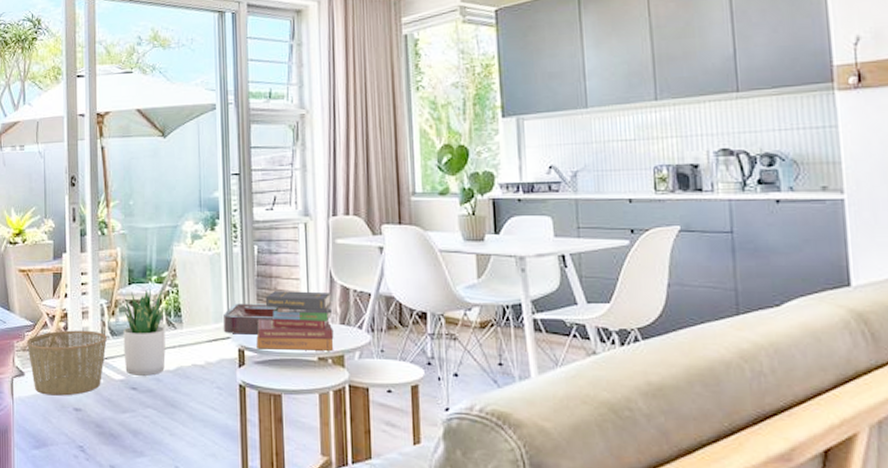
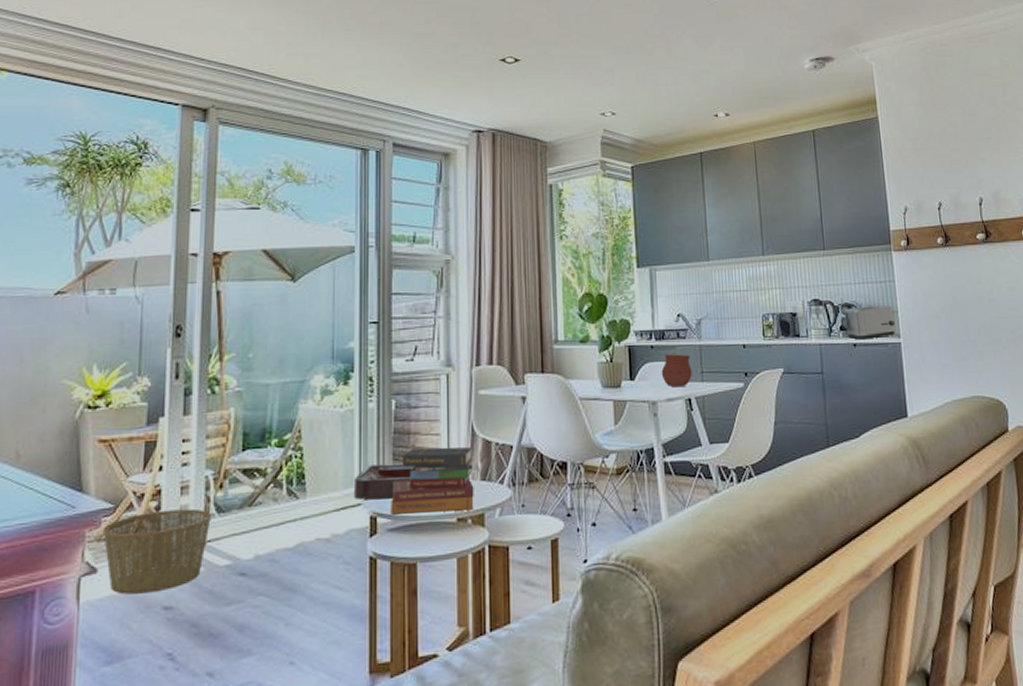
planter: present [123,288,166,376] -> none [232,452,287,558]
ceramic pot: none [530,208,567,243] -> present [661,354,692,388]
toaster: none [764,155,837,195] -> present [844,305,895,340]

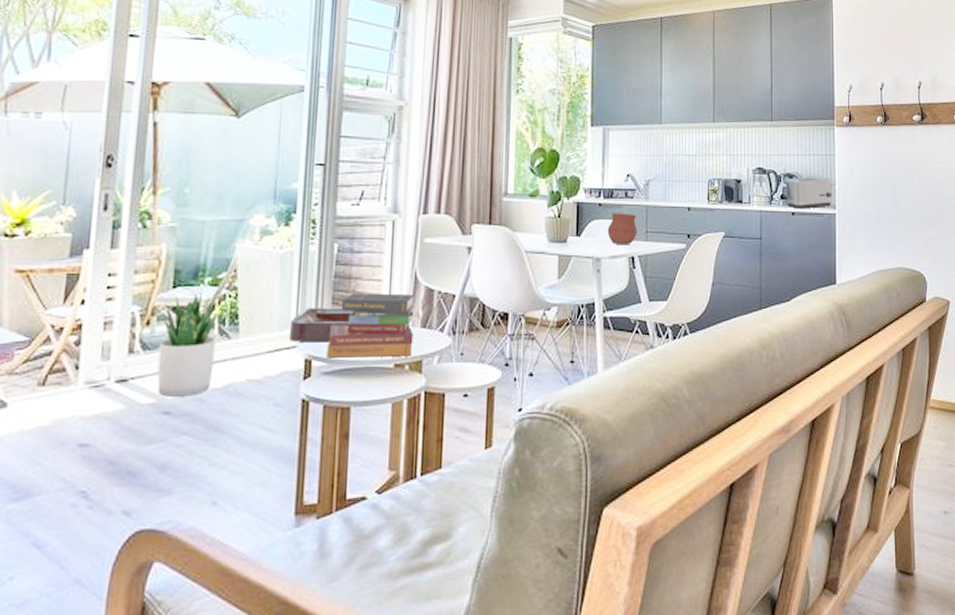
basket: present [102,508,211,595] -> none [14,345,136,430]
planter: none [232,452,287,558] -> present [157,291,219,397]

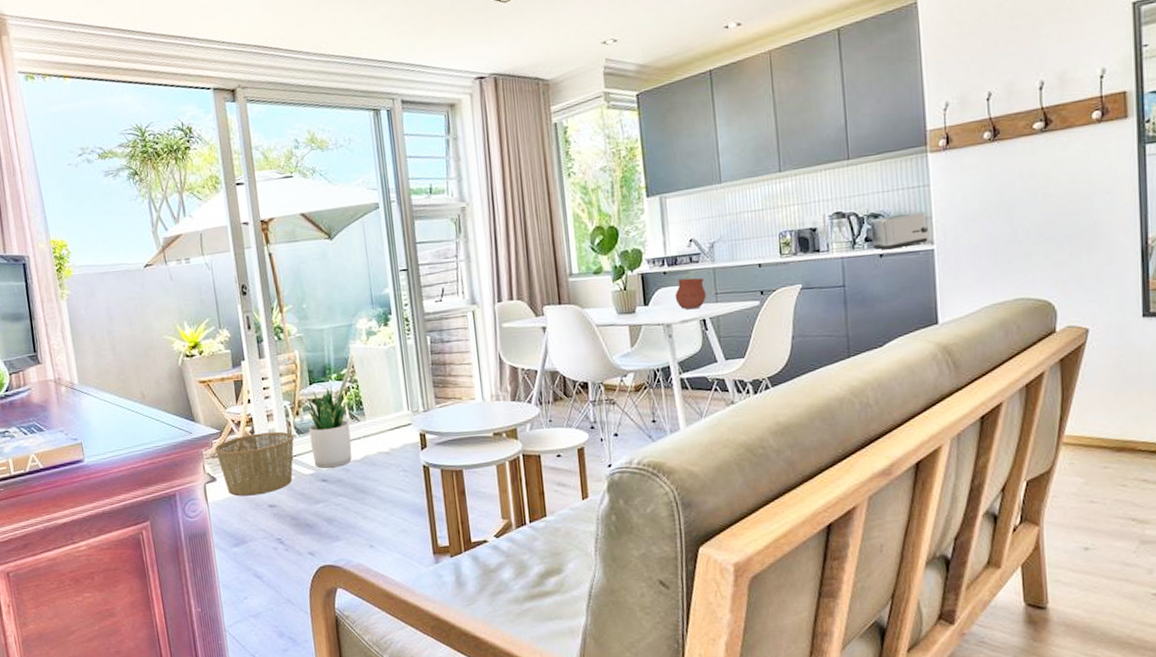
basket: none [14,345,136,430] -> present [214,431,294,496]
decorative tray: present [288,307,355,343] -> none [402,389,453,421]
books: present [326,293,415,358] -> none [435,373,506,432]

